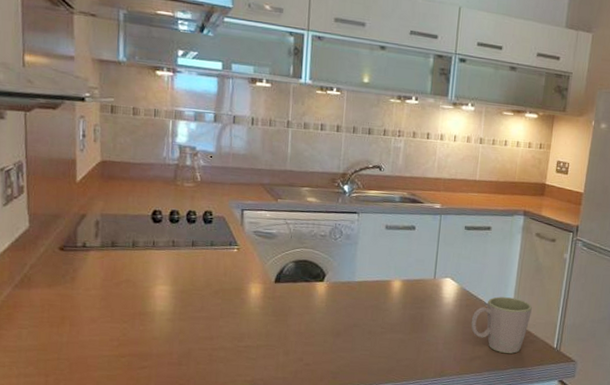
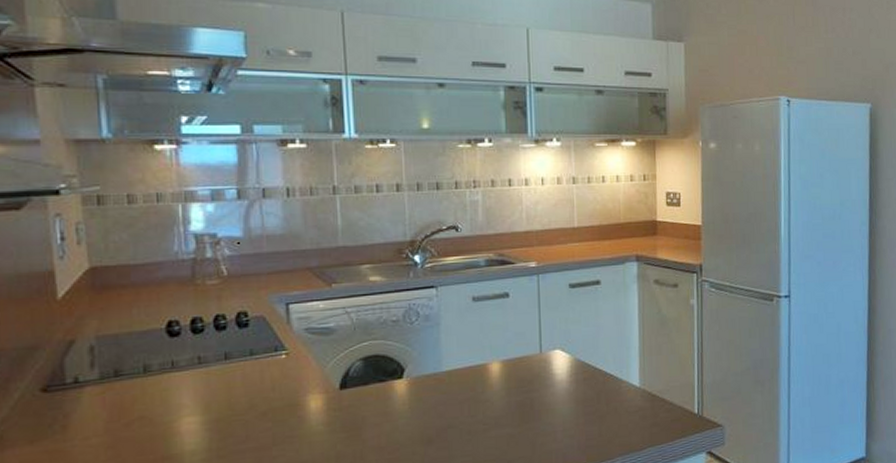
mug: present [471,296,532,354] -> none [592,361,663,430]

